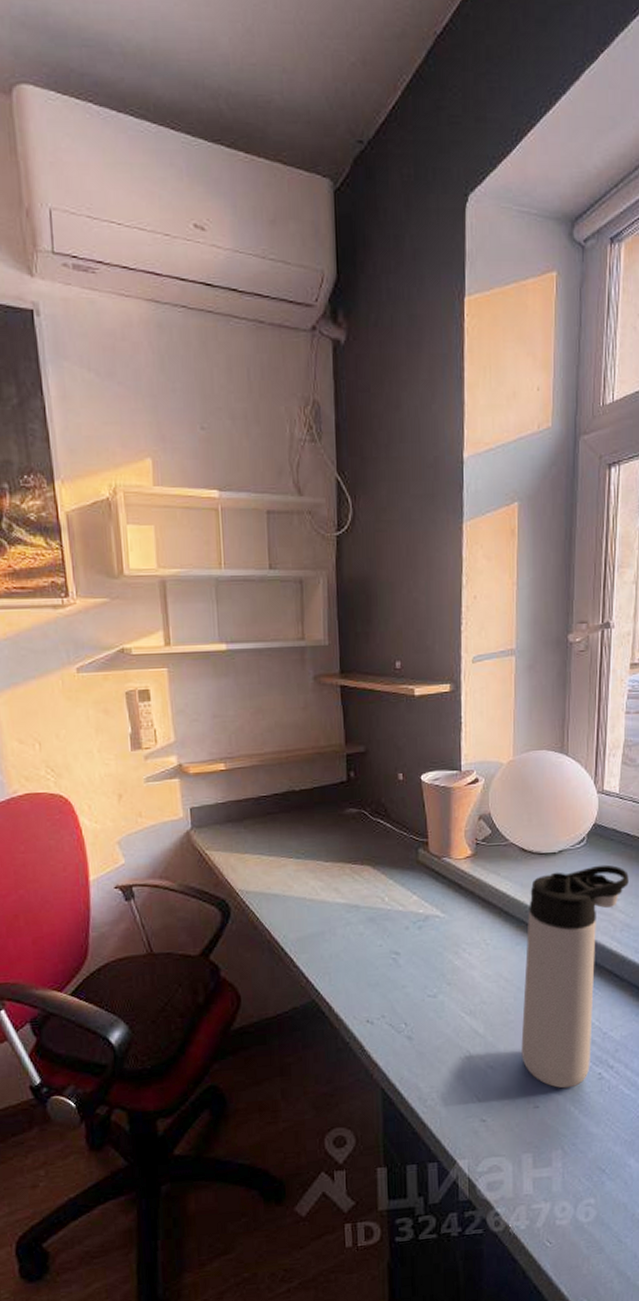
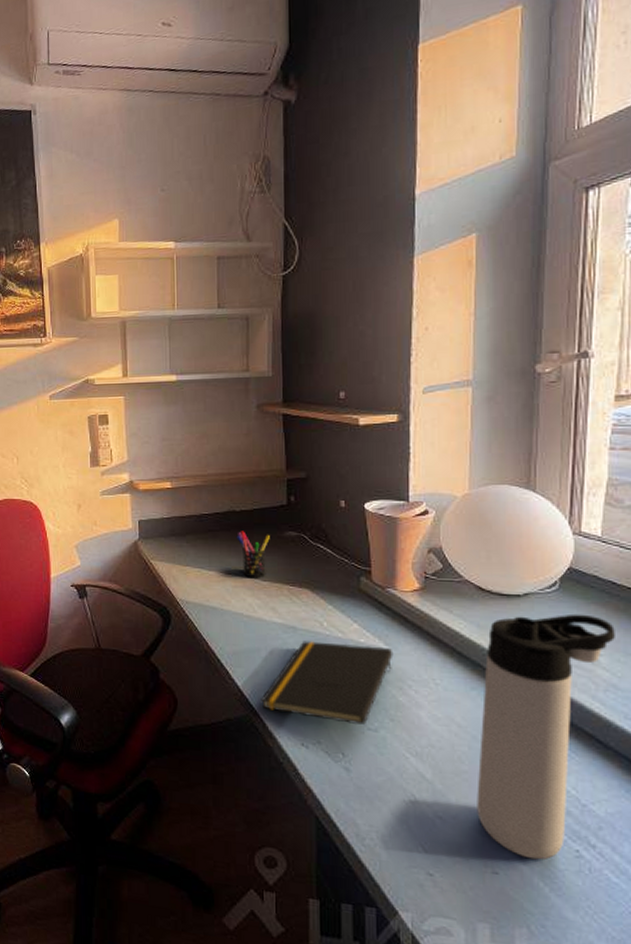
pen holder: none [297,811,331,860] -> present [237,531,270,579]
notepad: none [326,916,449,994] -> present [261,641,394,725]

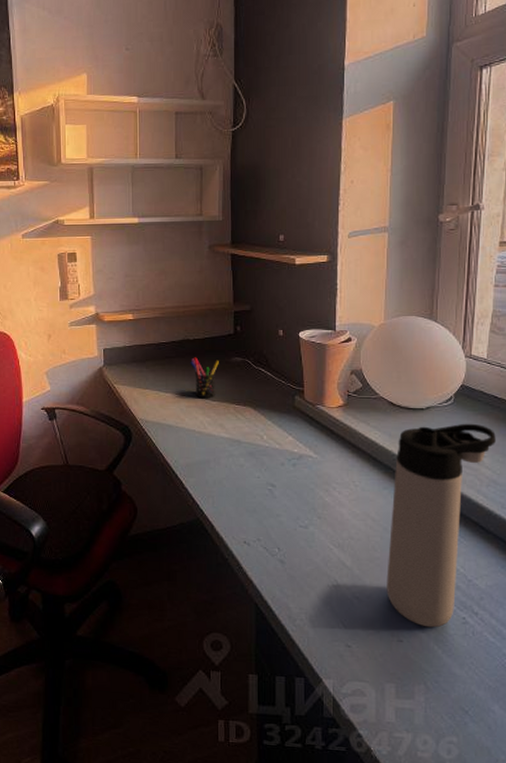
notepad: present [261,641,394,725] -> none [210,452,321,523]

